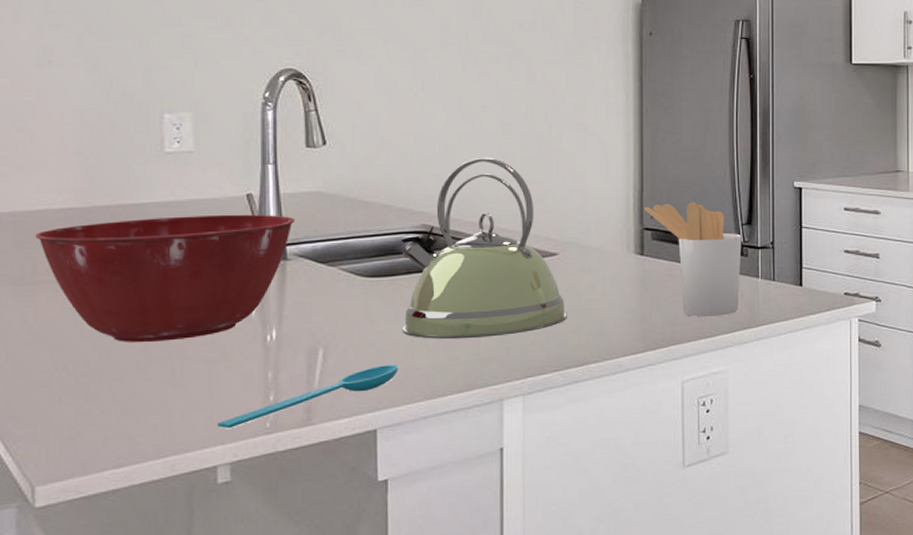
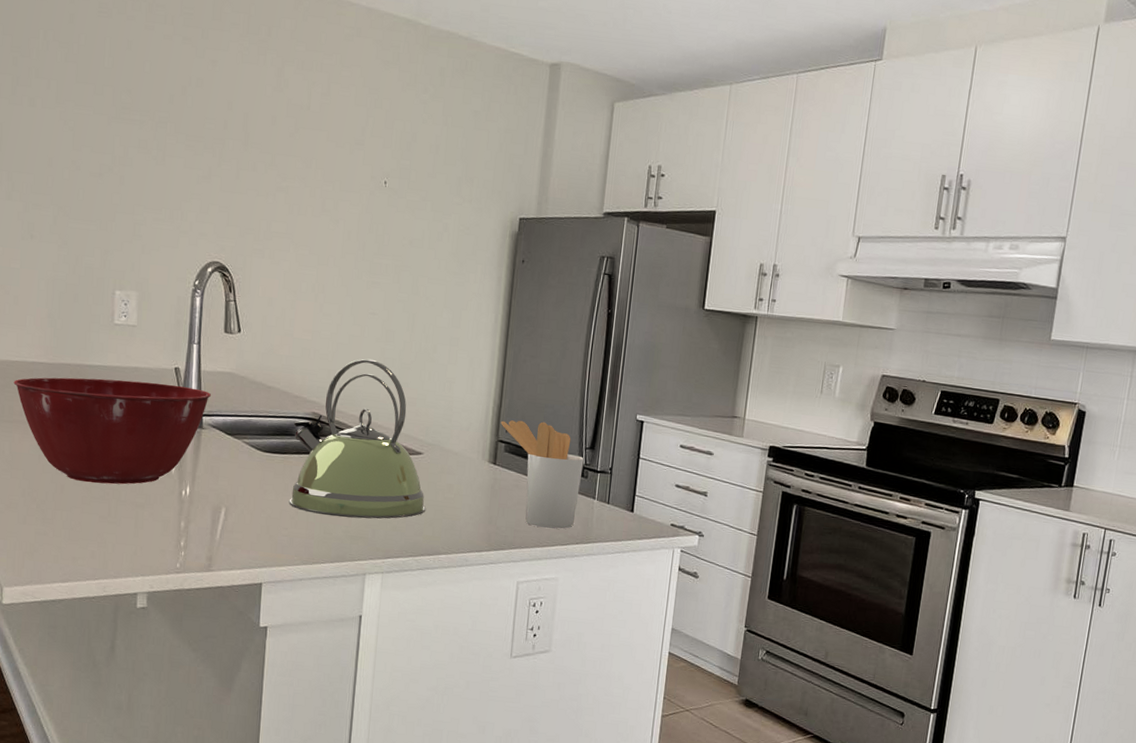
spoon: present [217,365,399,429] -> none [139,529,284,564]

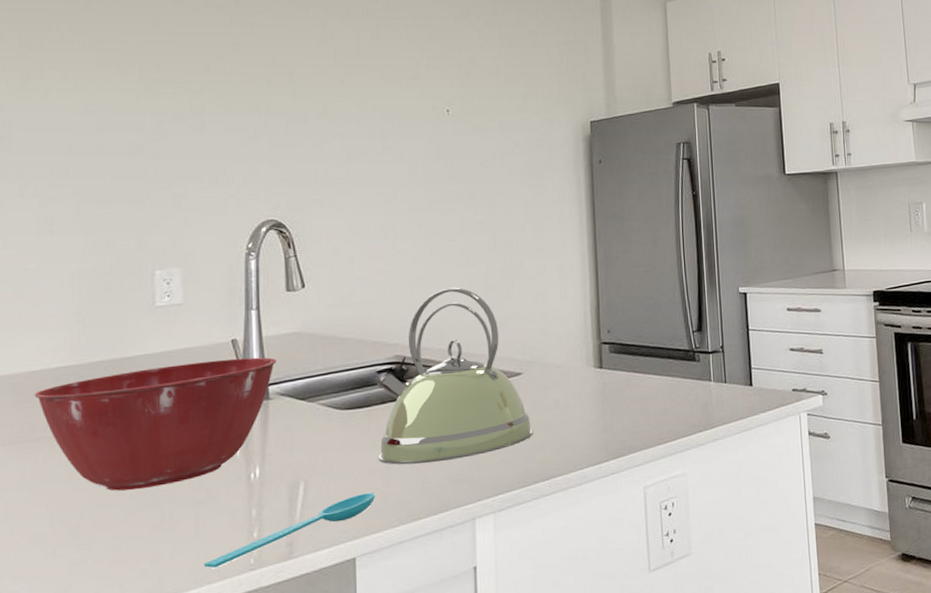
spoon: none [139,529,284,564] -> present [203,492,376,569]
utensil holder: present [501,420,584,529] -> none [601,314,694,424]

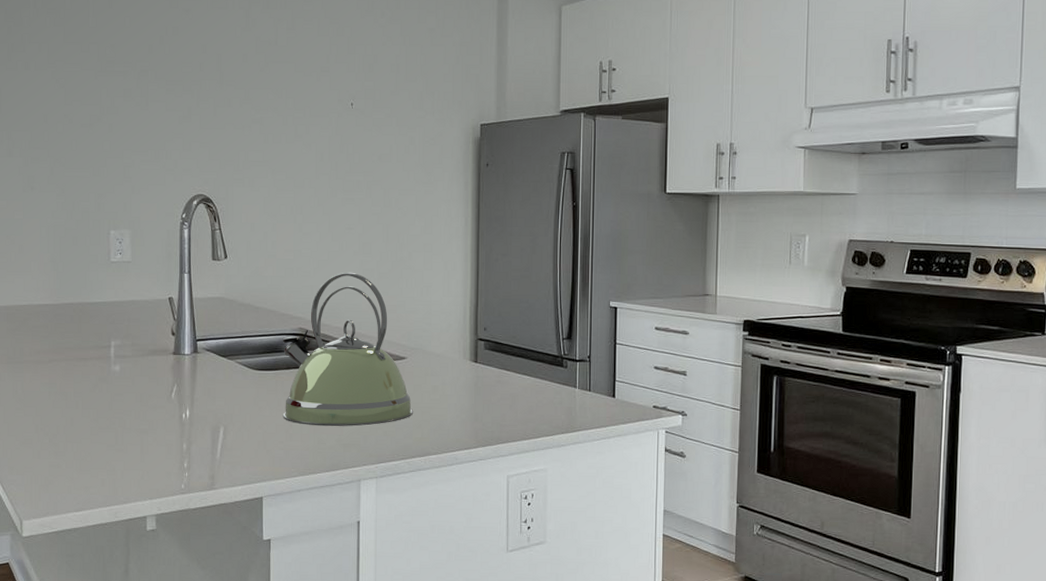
mixing bowl: present [34,357,276,491] -> none [22,313,203,414]
spoon: present [203,492,376,569] -> none [146,444,280,488]

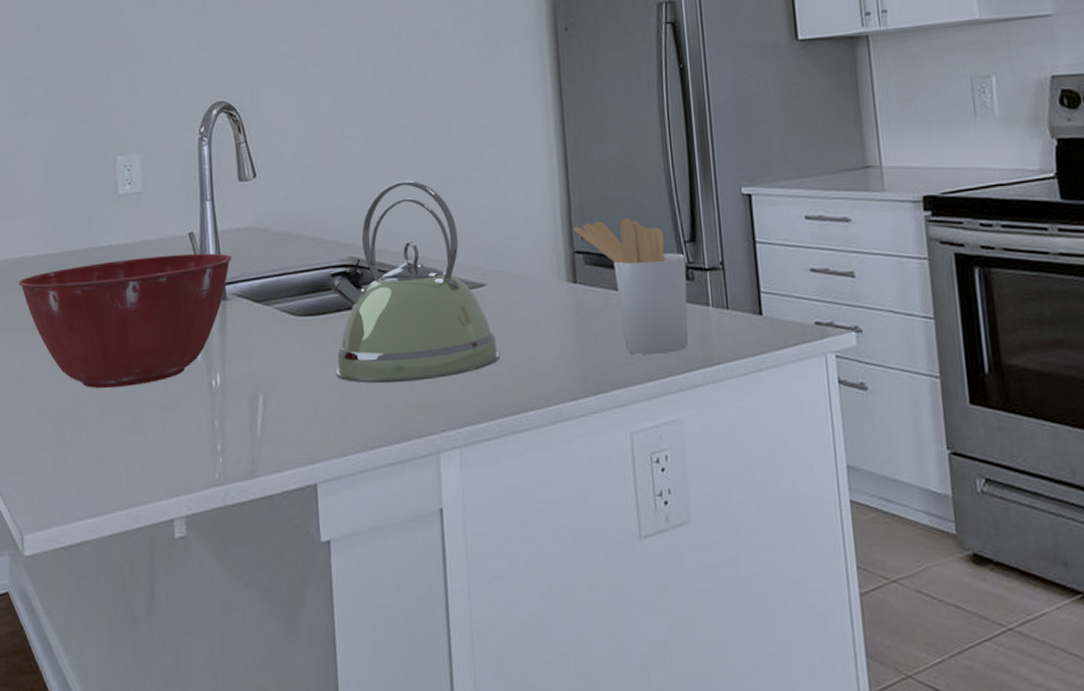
mixing bowl: none [22,313,203,414] -> present [18,253,232,388]
utensil holder: none [479,317,562,421] -> present [573,218,689,356]

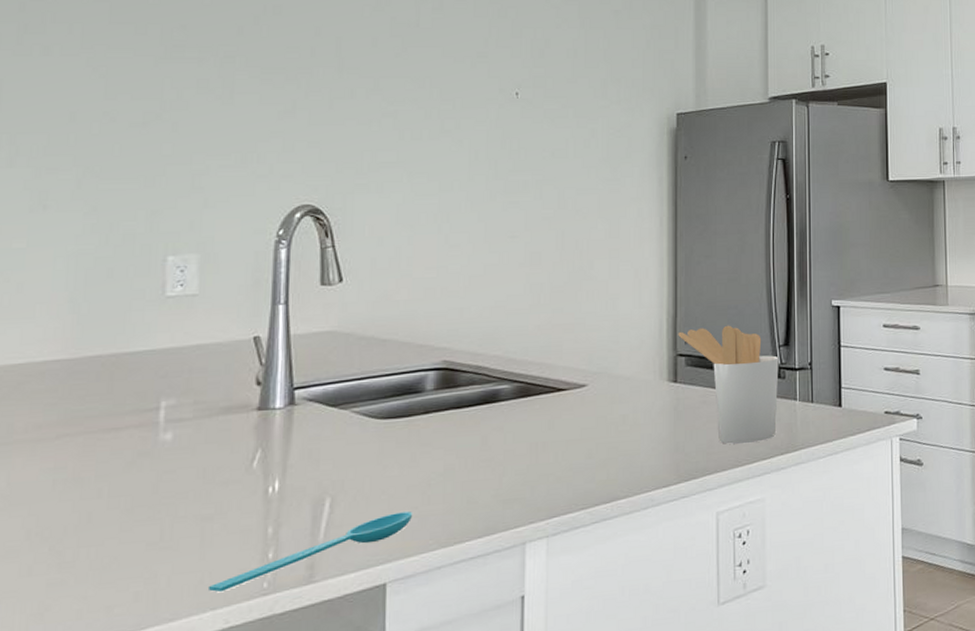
mixing bowl: present [18,253,232,388] -> none [14,357,305,503]
spoon: none [172,412,335,480] -> present [207,511,413,593]
kettle: present [329,180,500,384] -> none [417,288,596,482]

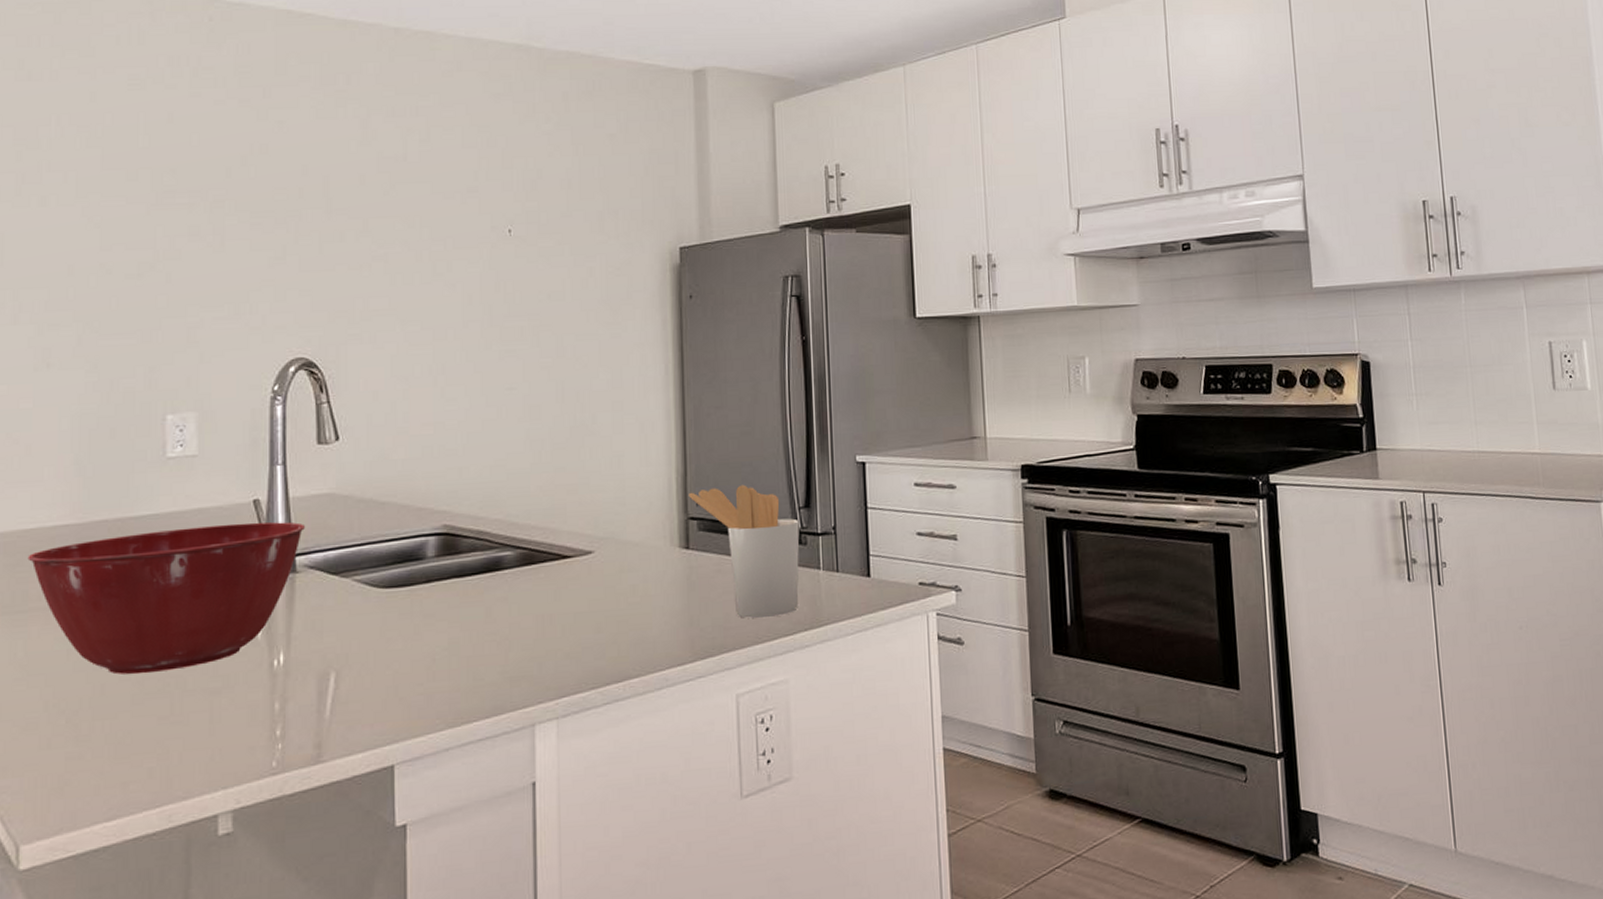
mixing bowl: none [14,357,305,503] -> present [28,522,305,675]
spoon: present [207,511,413,593] -> none [218,688,419,771]

